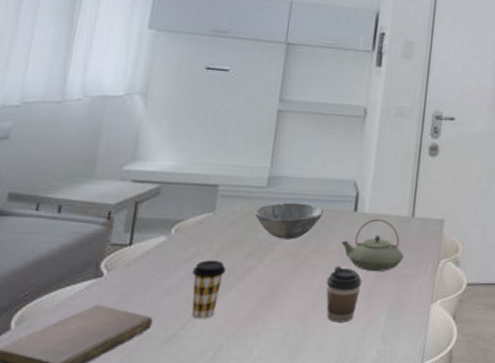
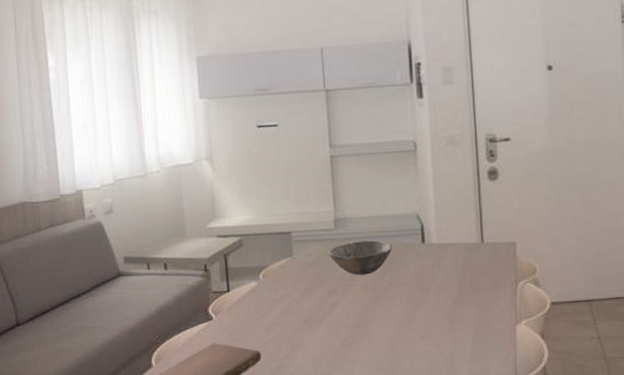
coffee cup: present [191,260,226,319] -> none [285,299,314,351]
coffee cup: present [326,266,362,322] -> none [407,295,442,347]
teapot: present [341,219,405,271] -> none [415,248,480,298]

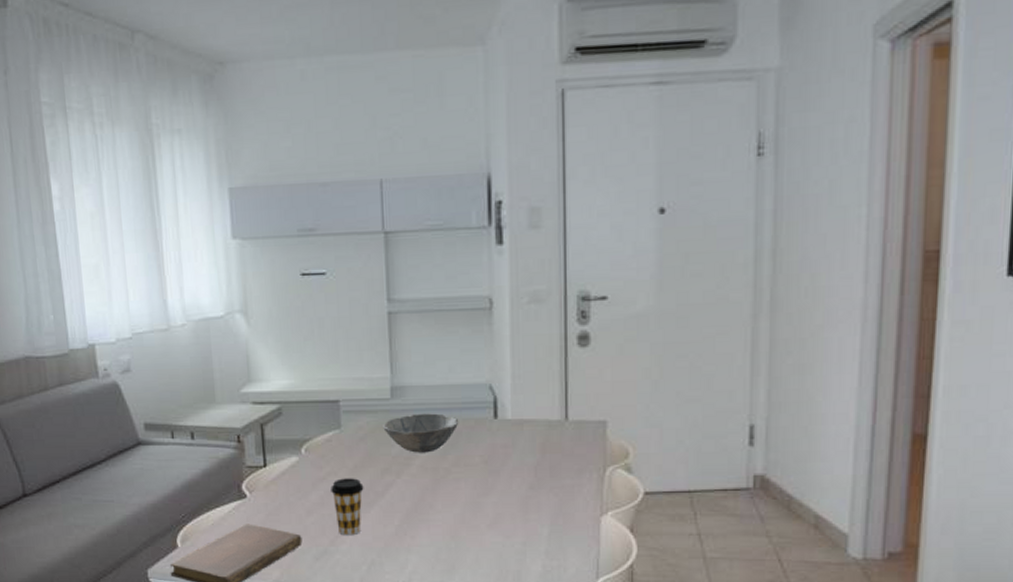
coffee cup: none [285,299,314,351] -> present [331,478,364,536]

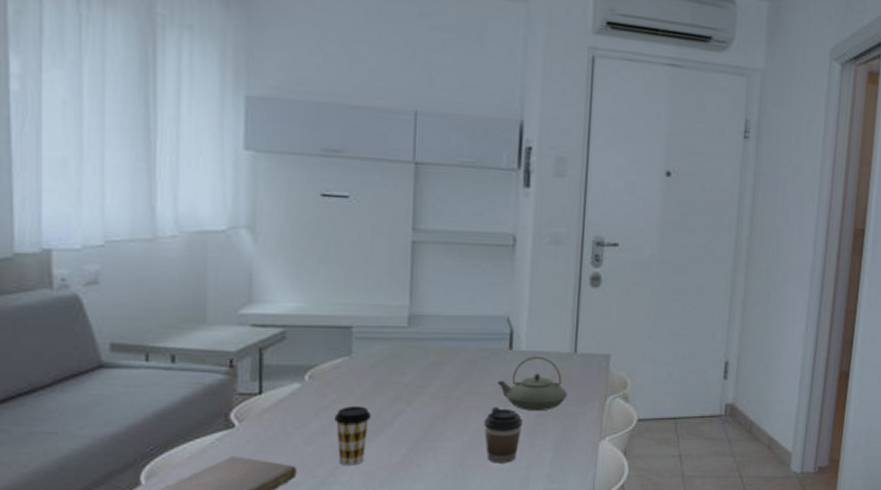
bowl: present [383,413,459,453] -> none [397,342,475,381]
coffee cup: none [474,478,515,537] -> present [484,406,523,463]
teapot: none [484,425,562,482] -> present [497,356,568,410]

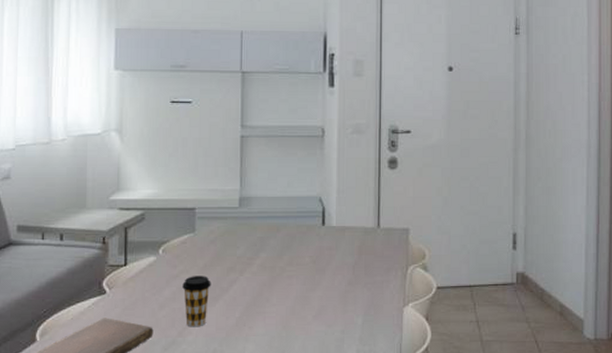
coffee cup: present [484,406,523,463] -> none [303,276,336,327]
teapot: present [497,356,568,410] -> none [313,231,374,279]

